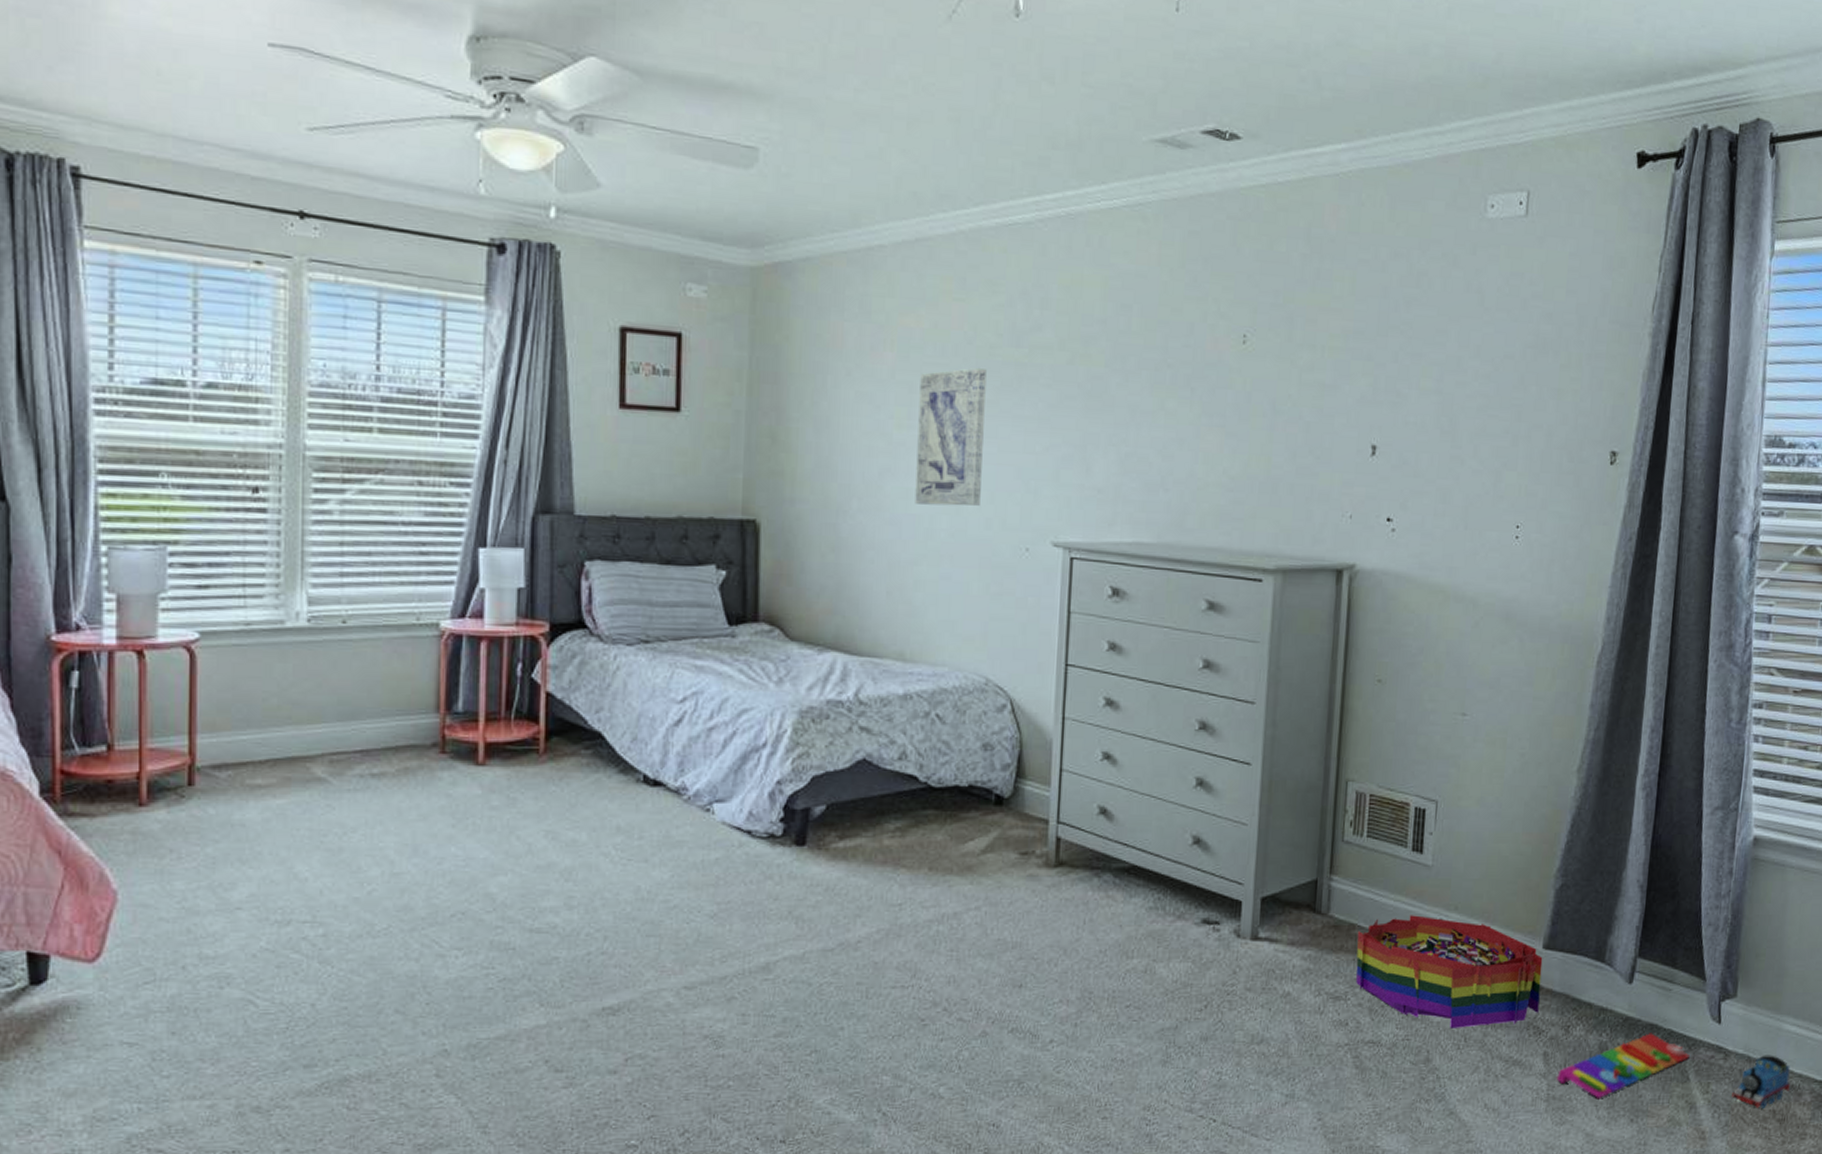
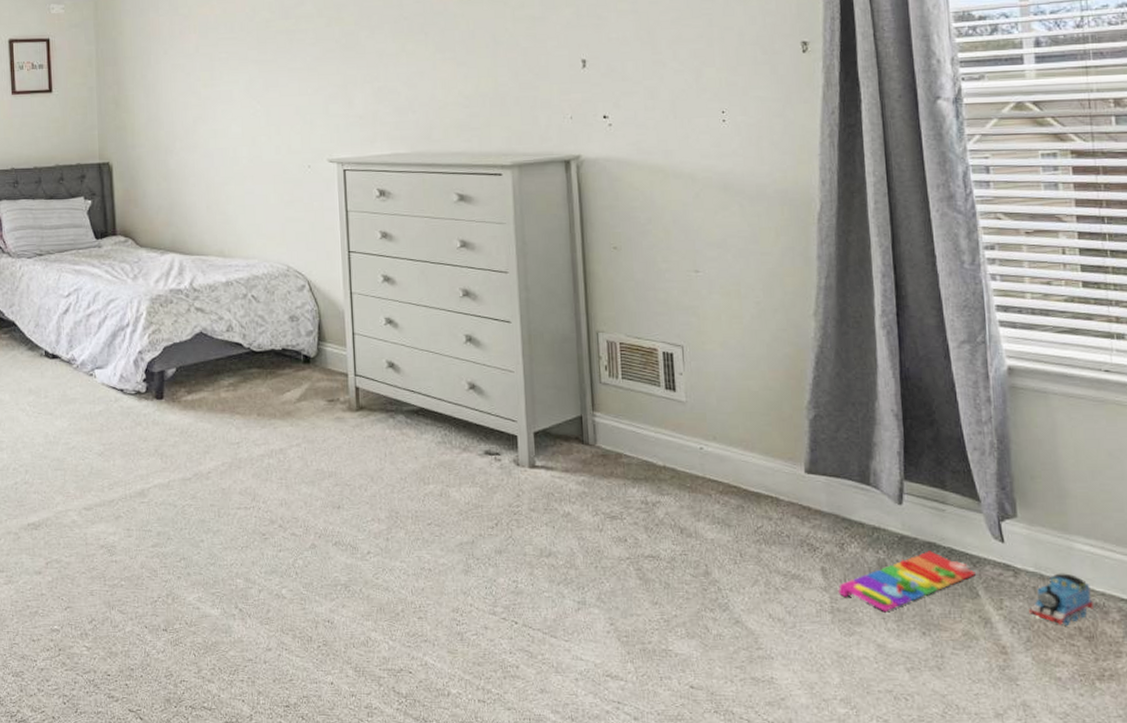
wall art: present [915,368,987,506] -> none [217,38,270,140]
storage bin: present [1356,915,1543,1028] -> none [624,445,810,545]

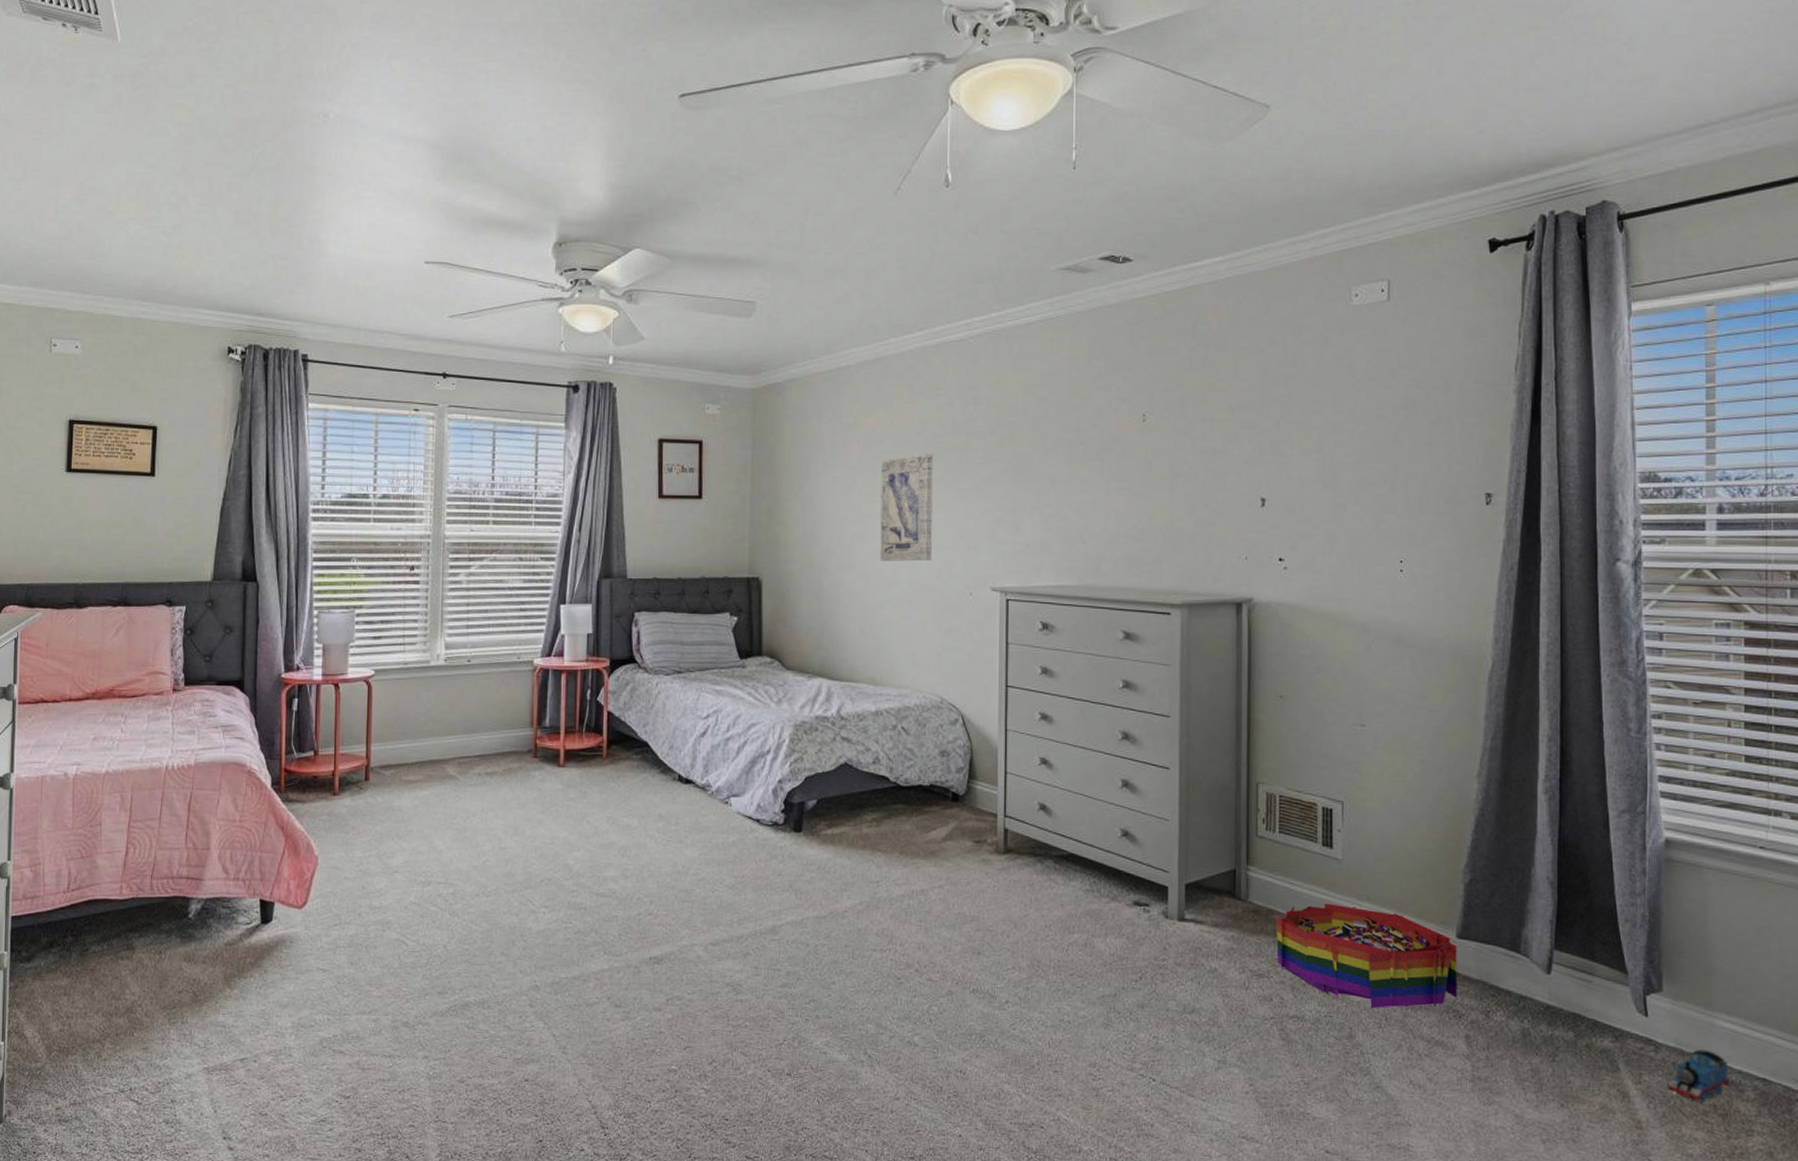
wall art: none [217,38,270,140] -> present [880,454,933,561]
storage bin: none [624,445,810,545] -> present [1275,903,1457,1008]
knob puzzle: present [839,551,976,611] -> none [1481,1022,1617,1082]

